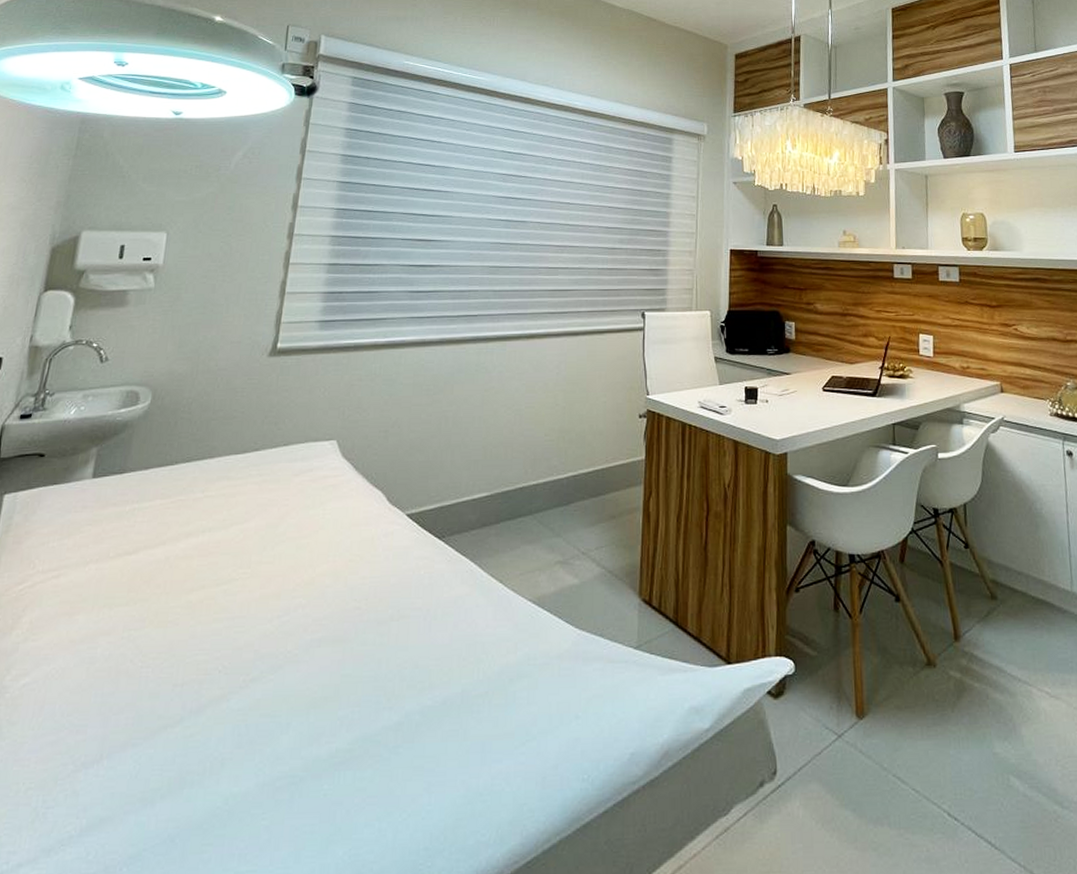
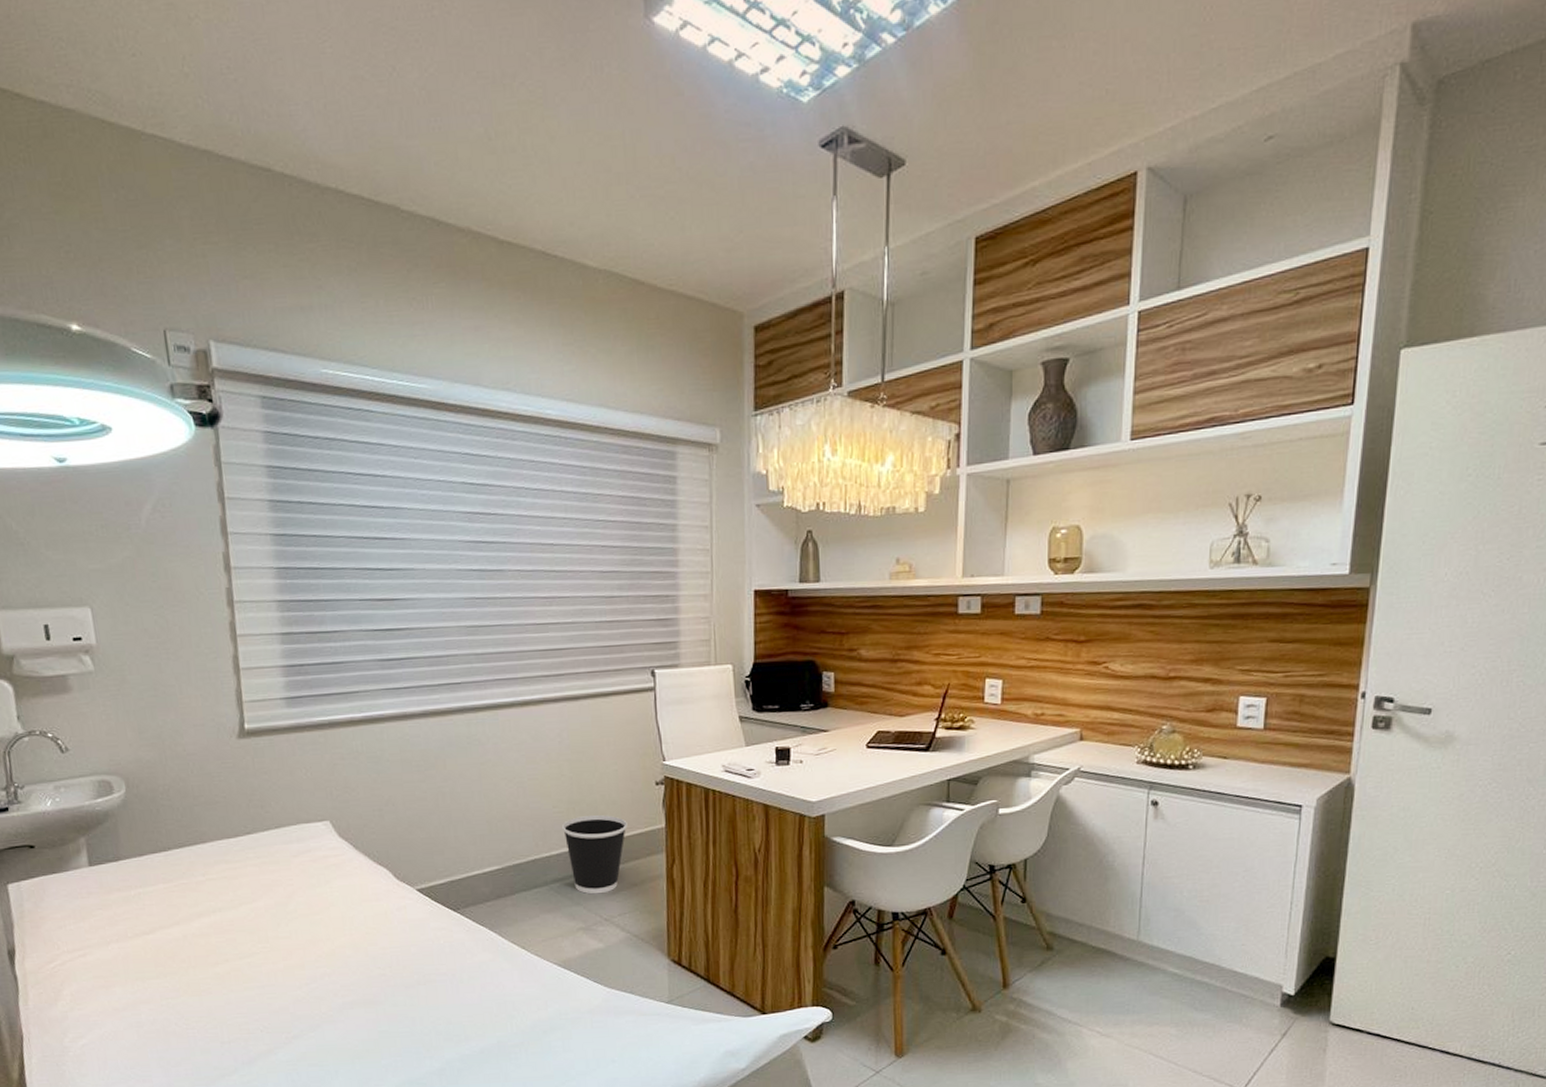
wastebasket: none [552,445,611,526] -> present [562,815,628,895]

